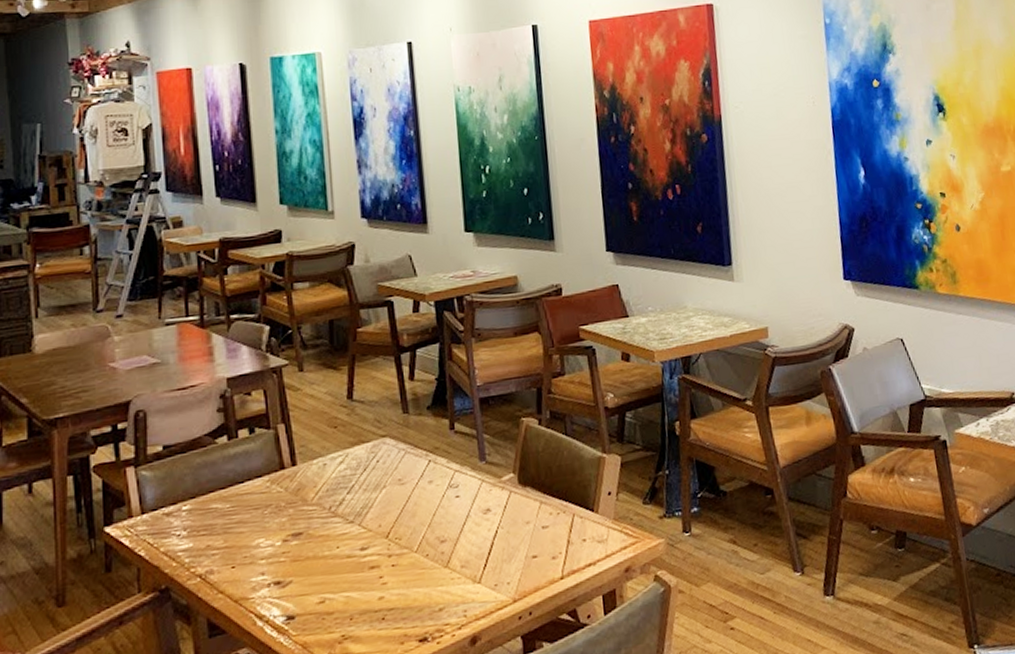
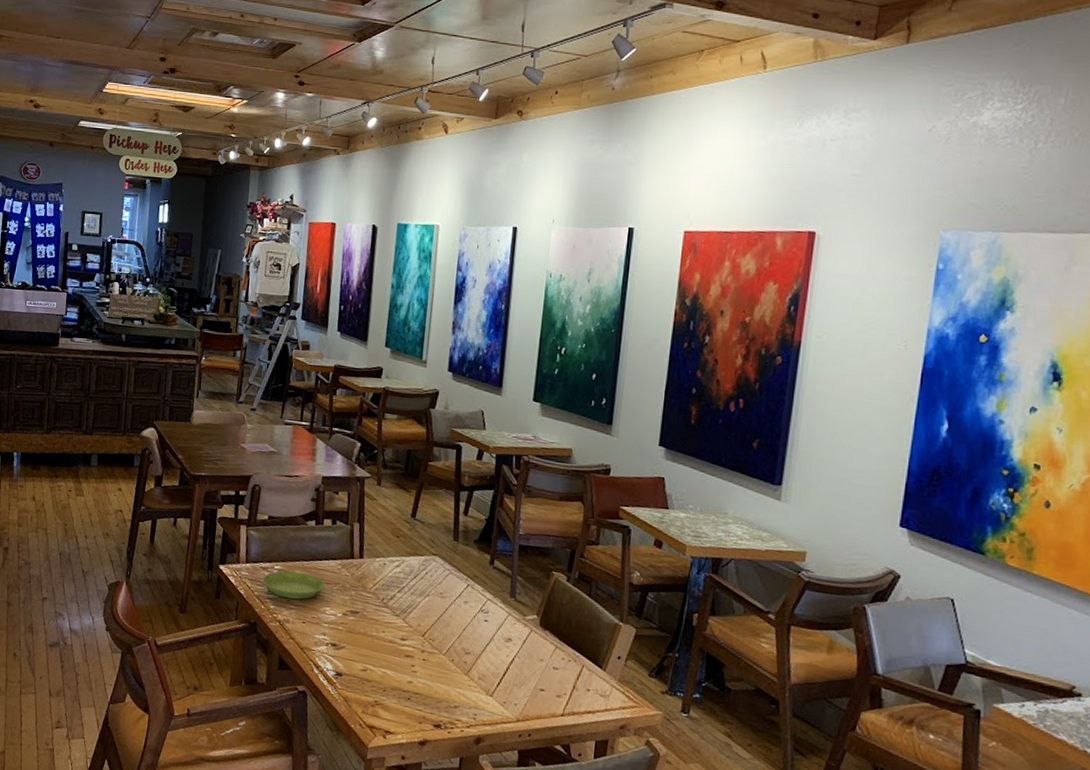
saucer: none [168,503,254,545] -> present [262,570,325,600]

